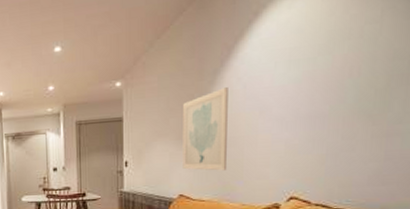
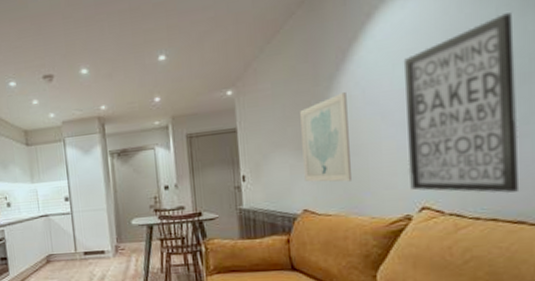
wall art: none [280,15,396,187] -> present [403,12,519,193]

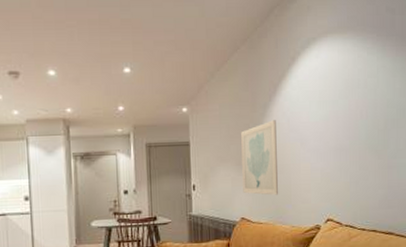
wall art: present [403,12,519,193] -> none [316,73,390,210]

